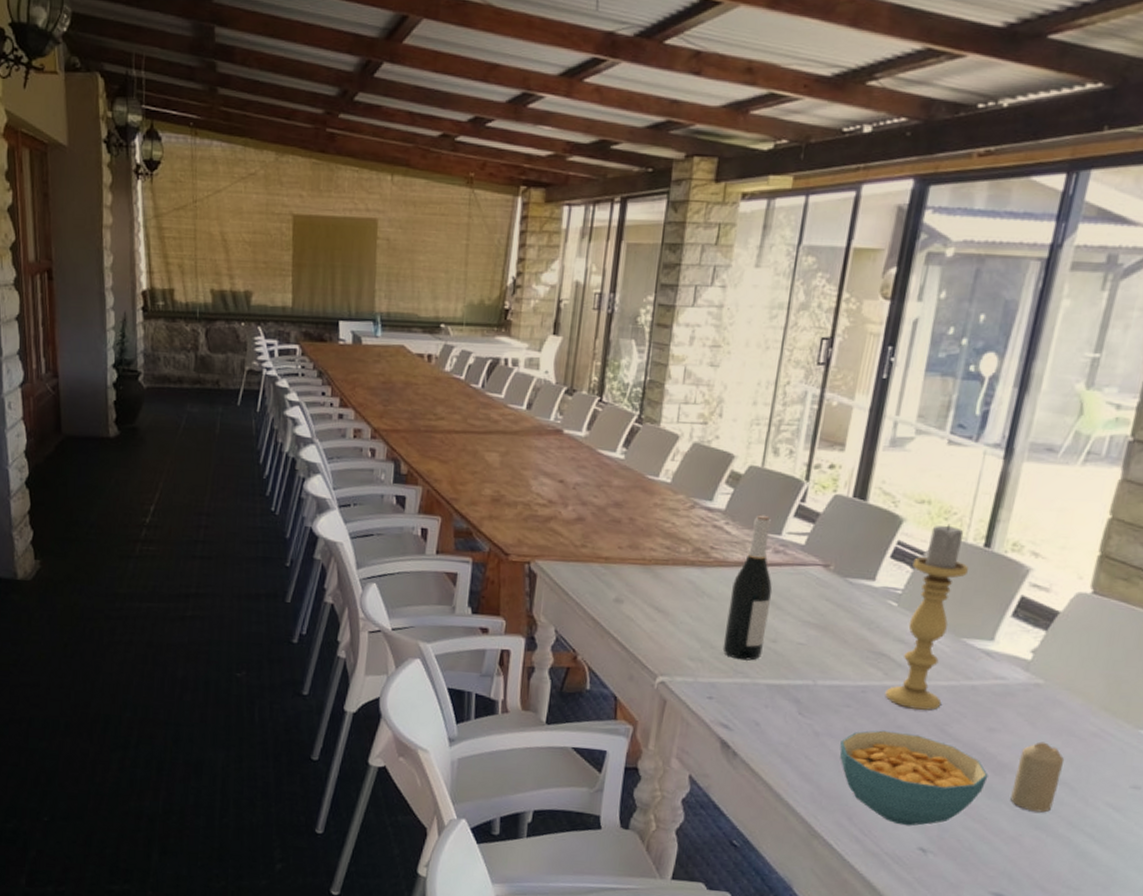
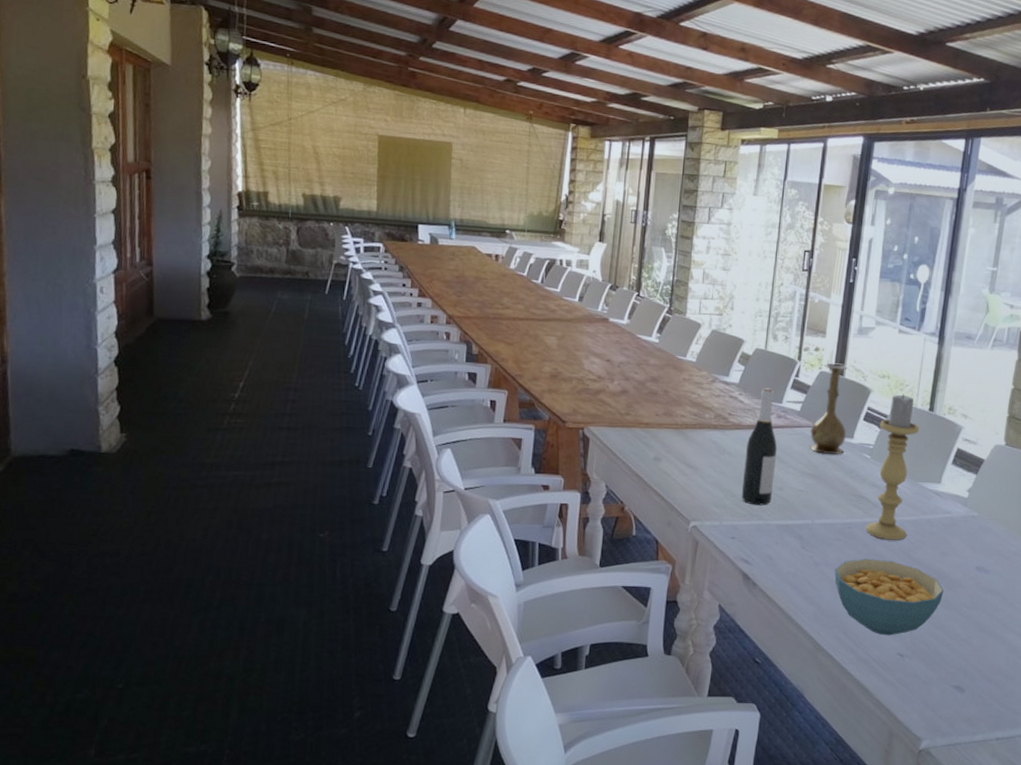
vase: none [815,483,874,601] -> present [809,362,849,455]
candle: present [1010,741,1065,813] -> none [961,561,997,618]

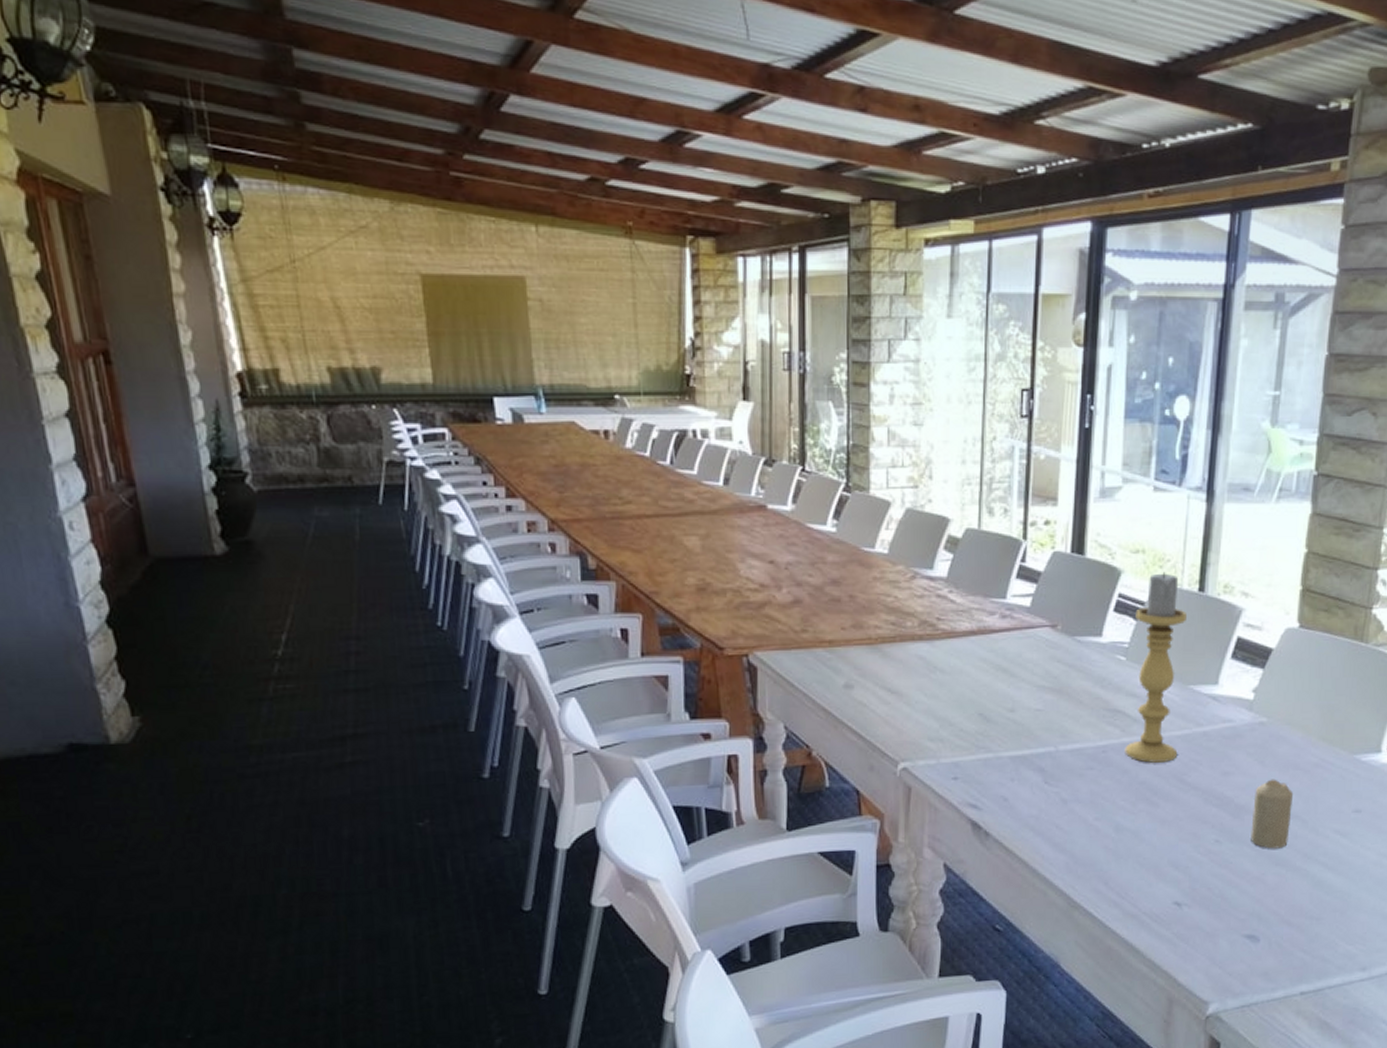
wine bottle: present [741,387,778,506] -> none [961,579,1004,734]
vase: present [809,362,849,455] -> none [1044,539,1094,661]
cereal bowl: present [834,558,944,636] -> none [1088,788,1228,882]
candle: none [961,561,997,618] -> present [1251,779,1294,849]

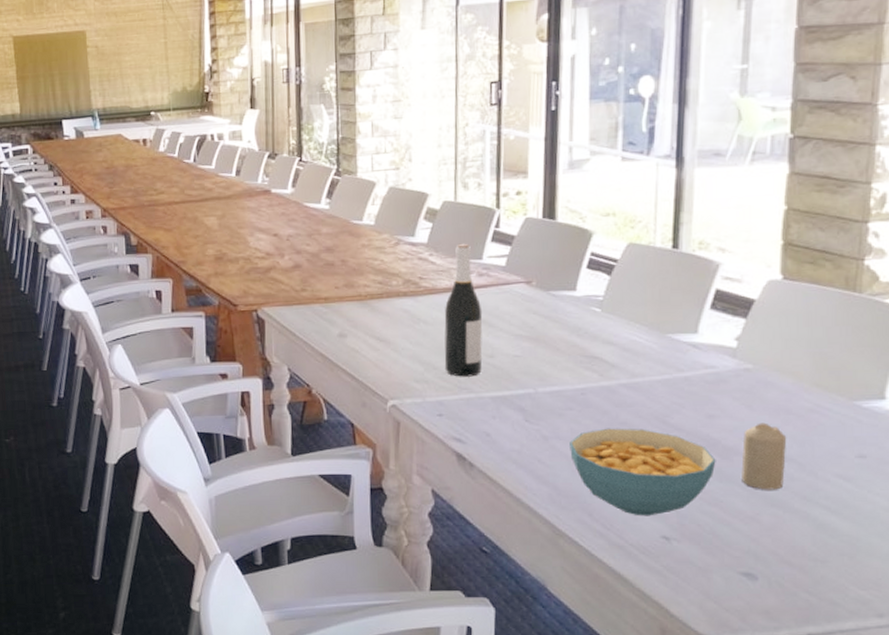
wine bottle: none [961,579,1004,734] -> present [444,243,483,377]
cereal bowl: none [1088,788,1228,882] -> present [570,428,716,516]
candle holder: present [1125,571,1187,763] -> none [604,231,661,405]

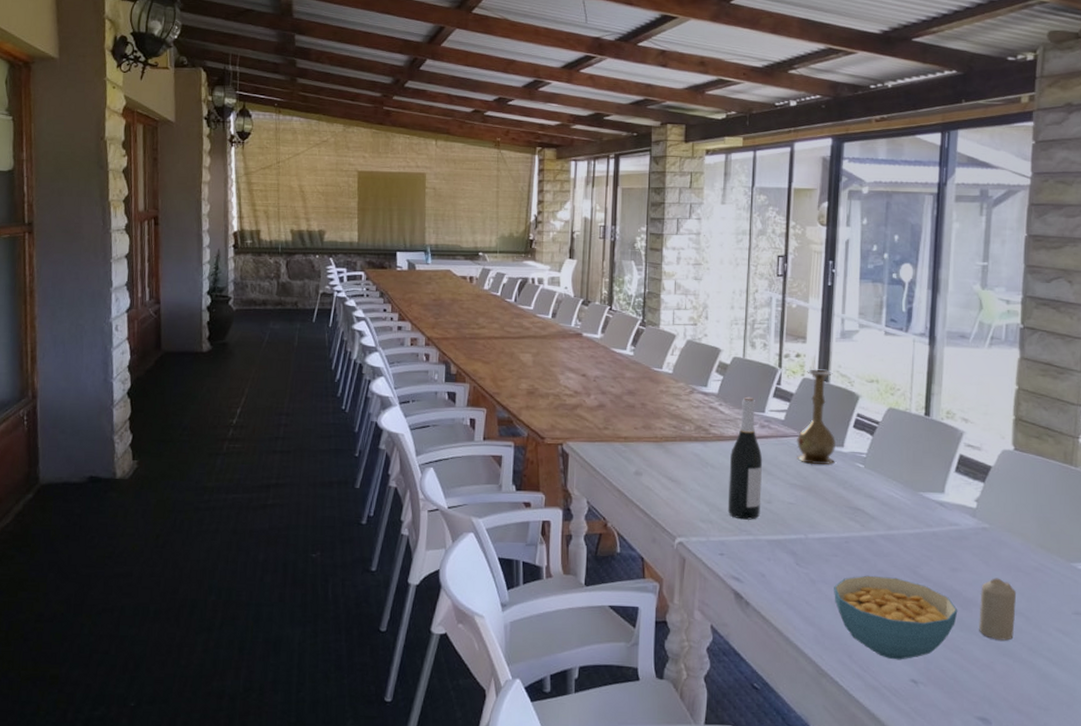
vase: none [519,206,568,313] -> present [796,369,837,465]

